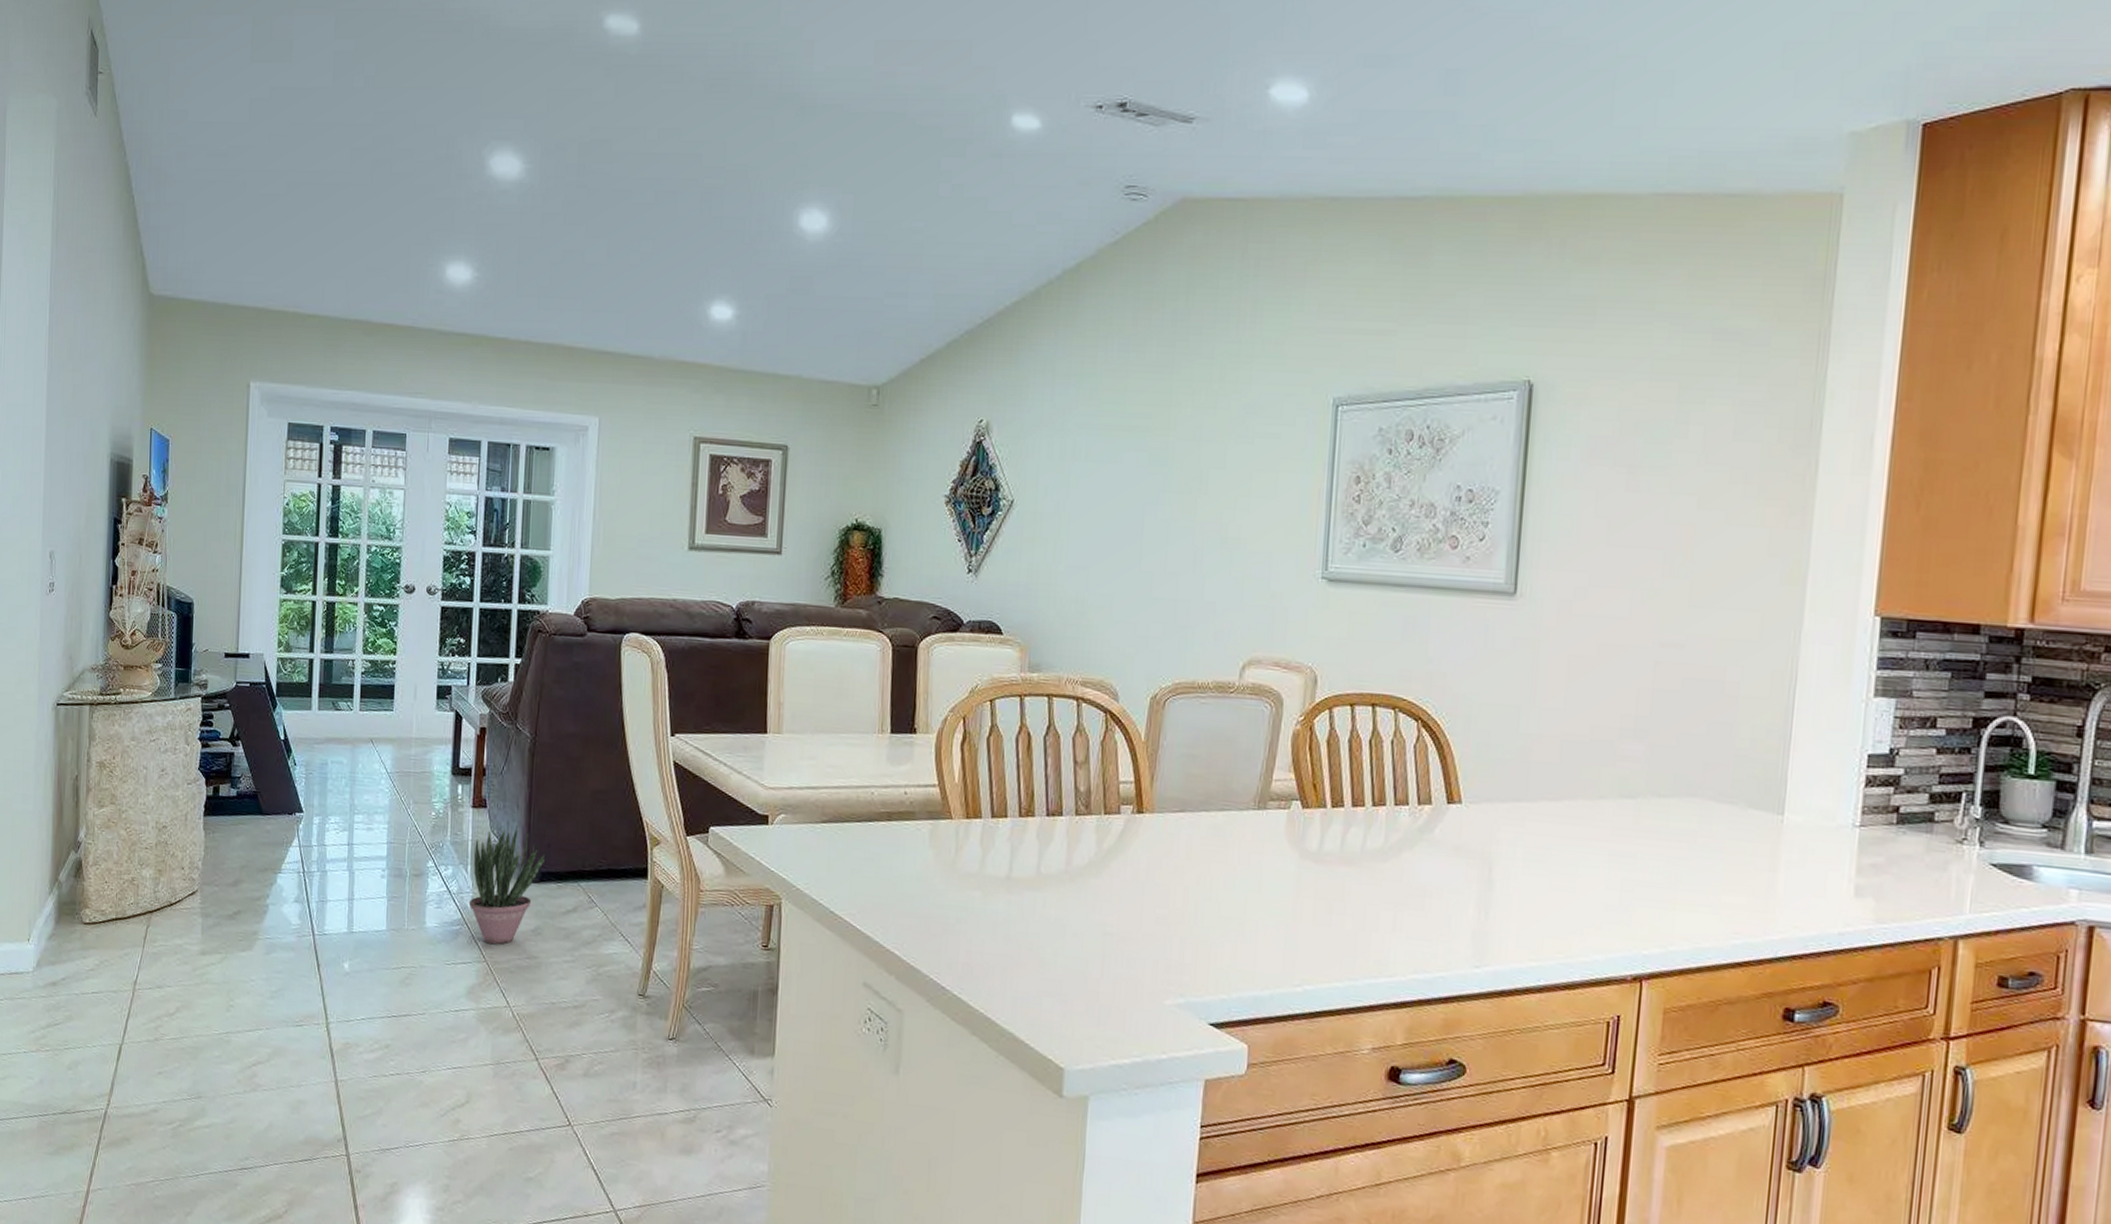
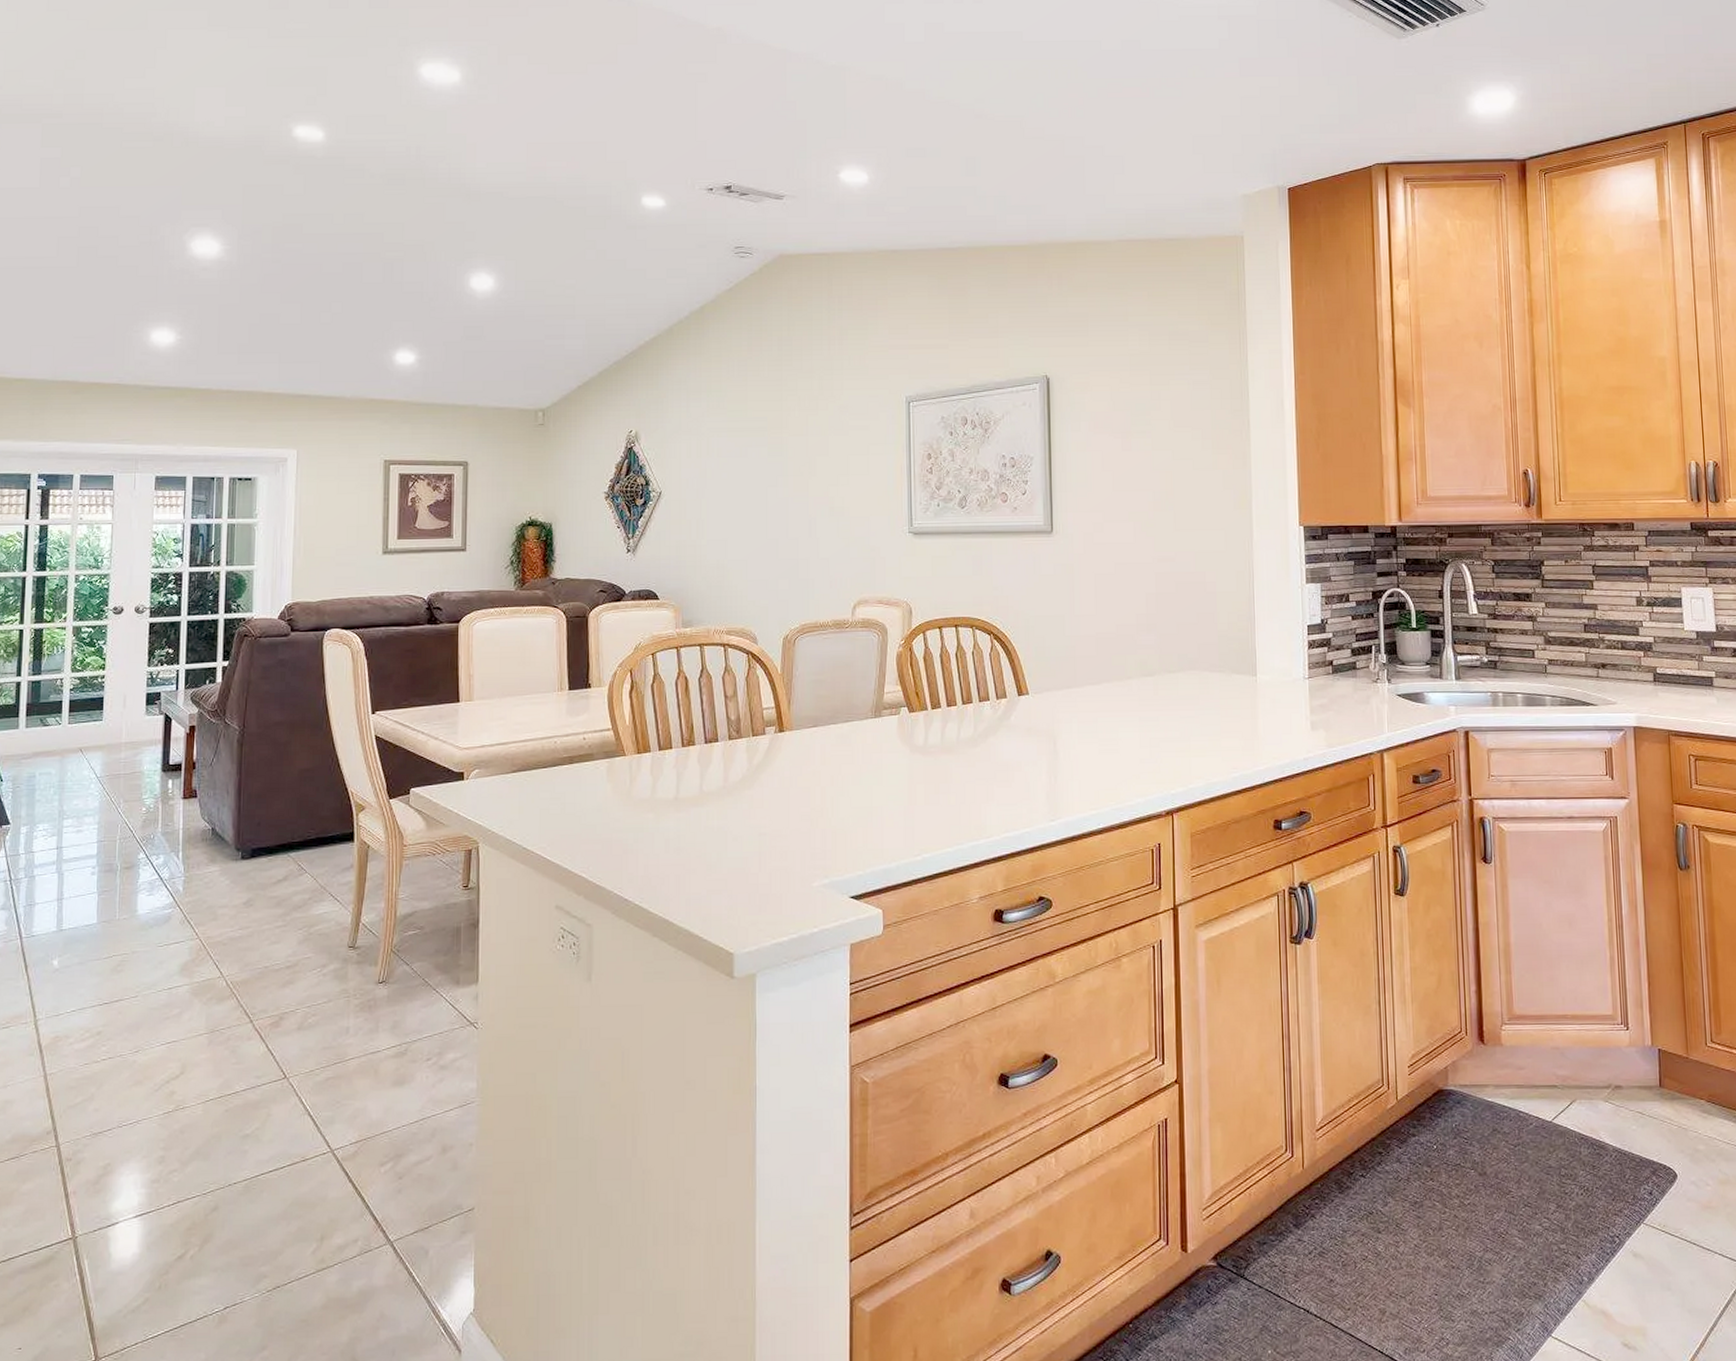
potted plant: present [468,825,545,944] -> none [180,810,255,922]

